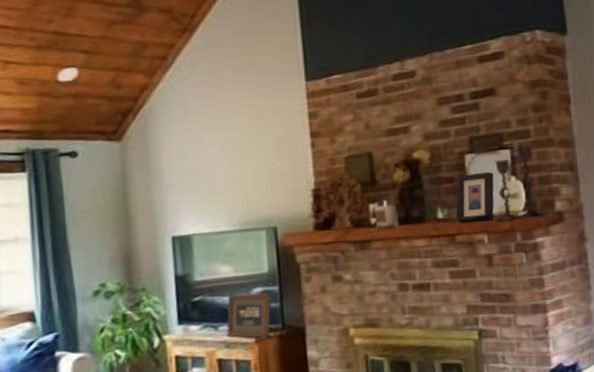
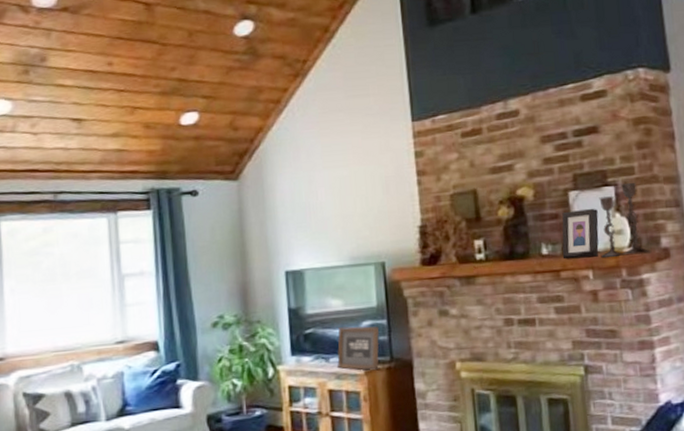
candle: present [373,201,399,230] -> none [479,237,504,266]

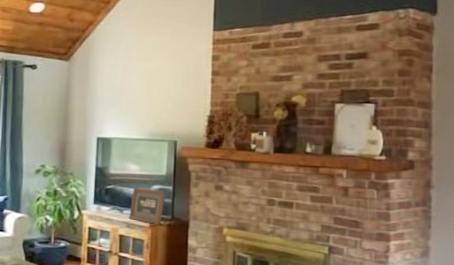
candle: none [479,237,504,266] -> present [254,132,275,155]
picture frame: present [562,209,599,260] -> none [323,119,358,161]
candlestick: present [599,183,652,258] -> none [355,103,399,163]

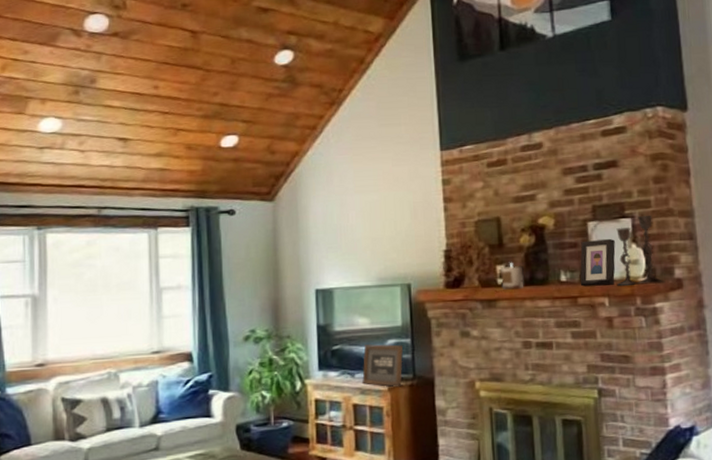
picture frame: none [323,119,358,161] -> present [580,239,615,287]
candlestick: none [355,103,399,163] -> present [616,216,666,286]

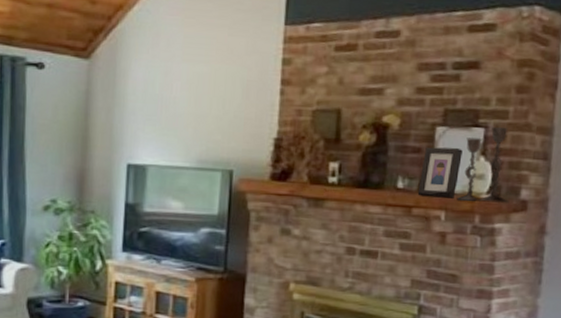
picture frame: present [362,344,403,387] -> none [168,230,216,280]
candle: present [501,263,524,290] -> none [332,161,359,191]

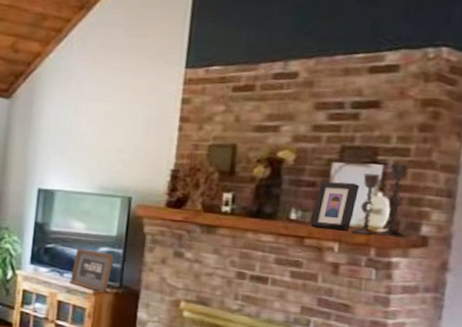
picture frame: none [168,230,216,280] -> present [70,248,114,293]

